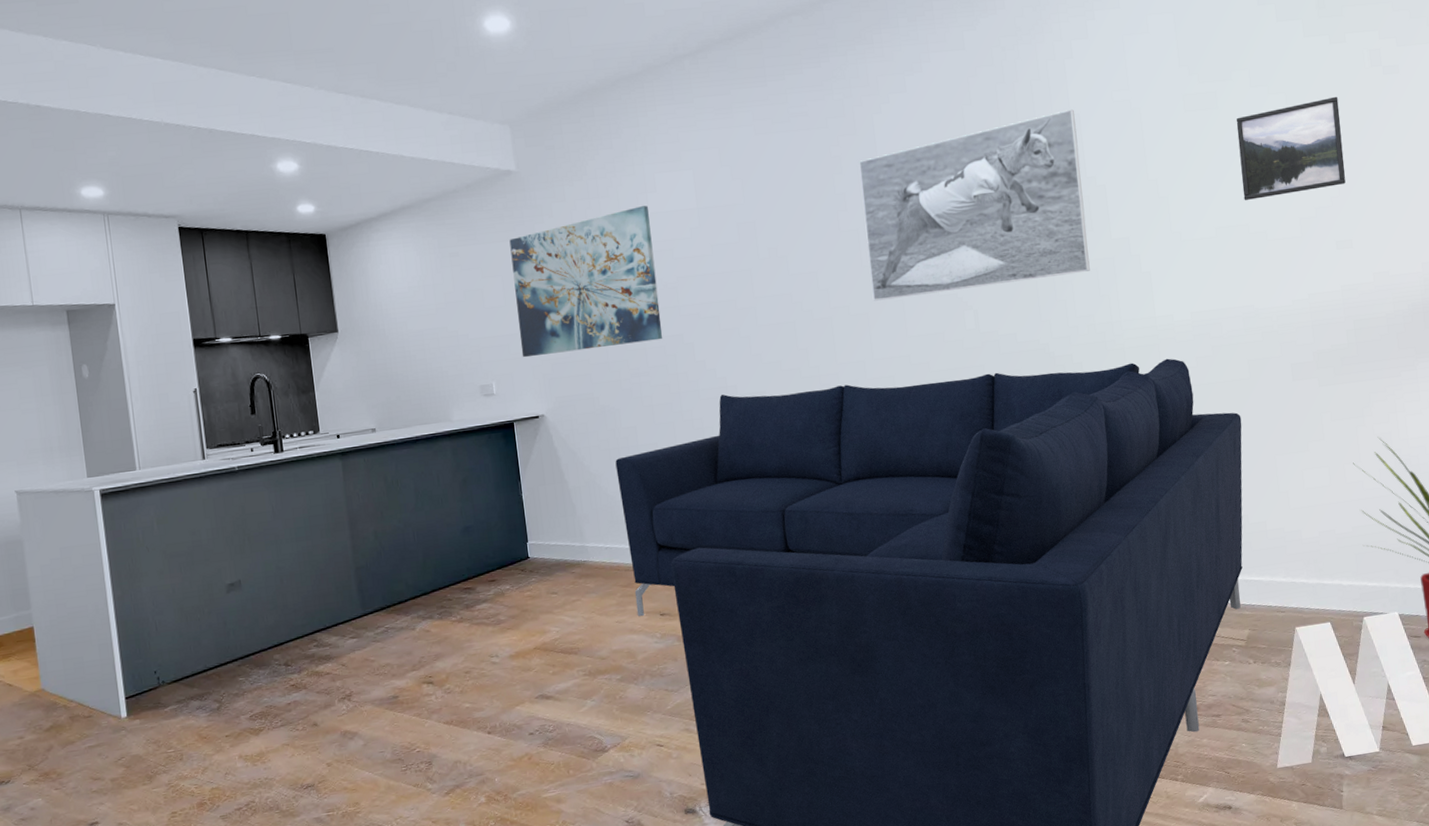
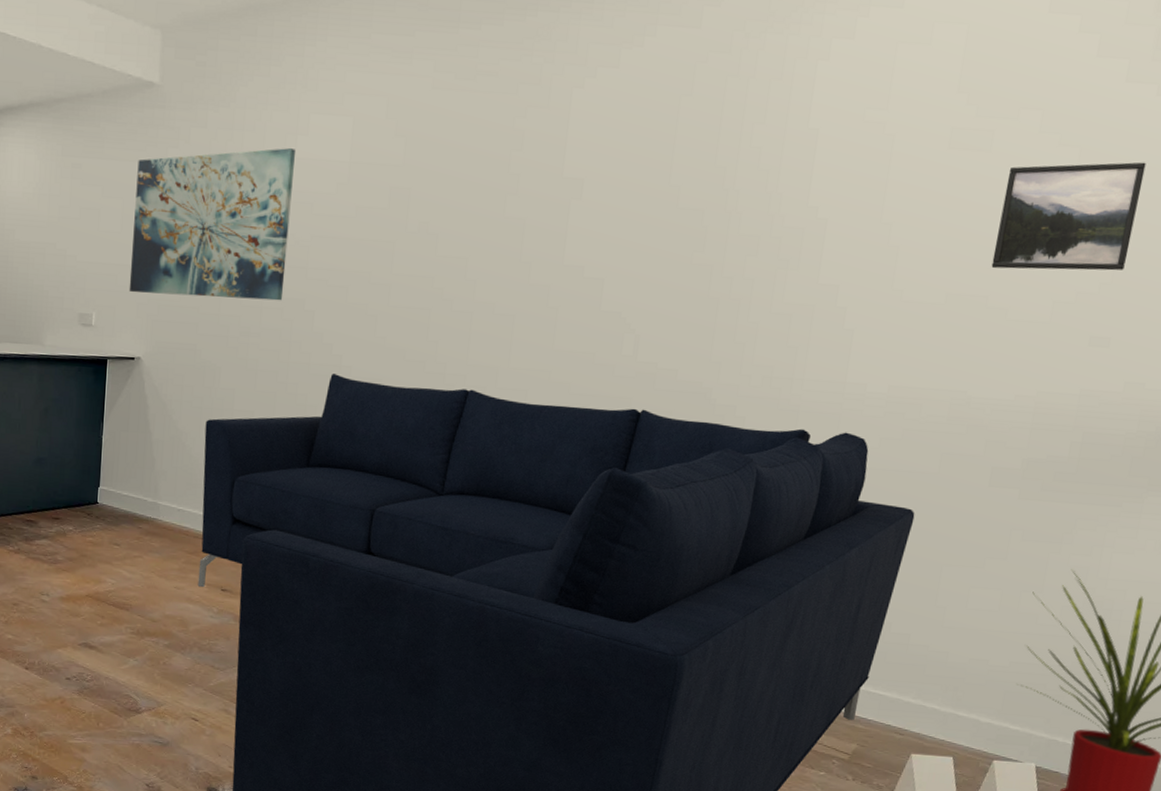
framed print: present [859,109,1090,301] -> none [523,122,813,316]

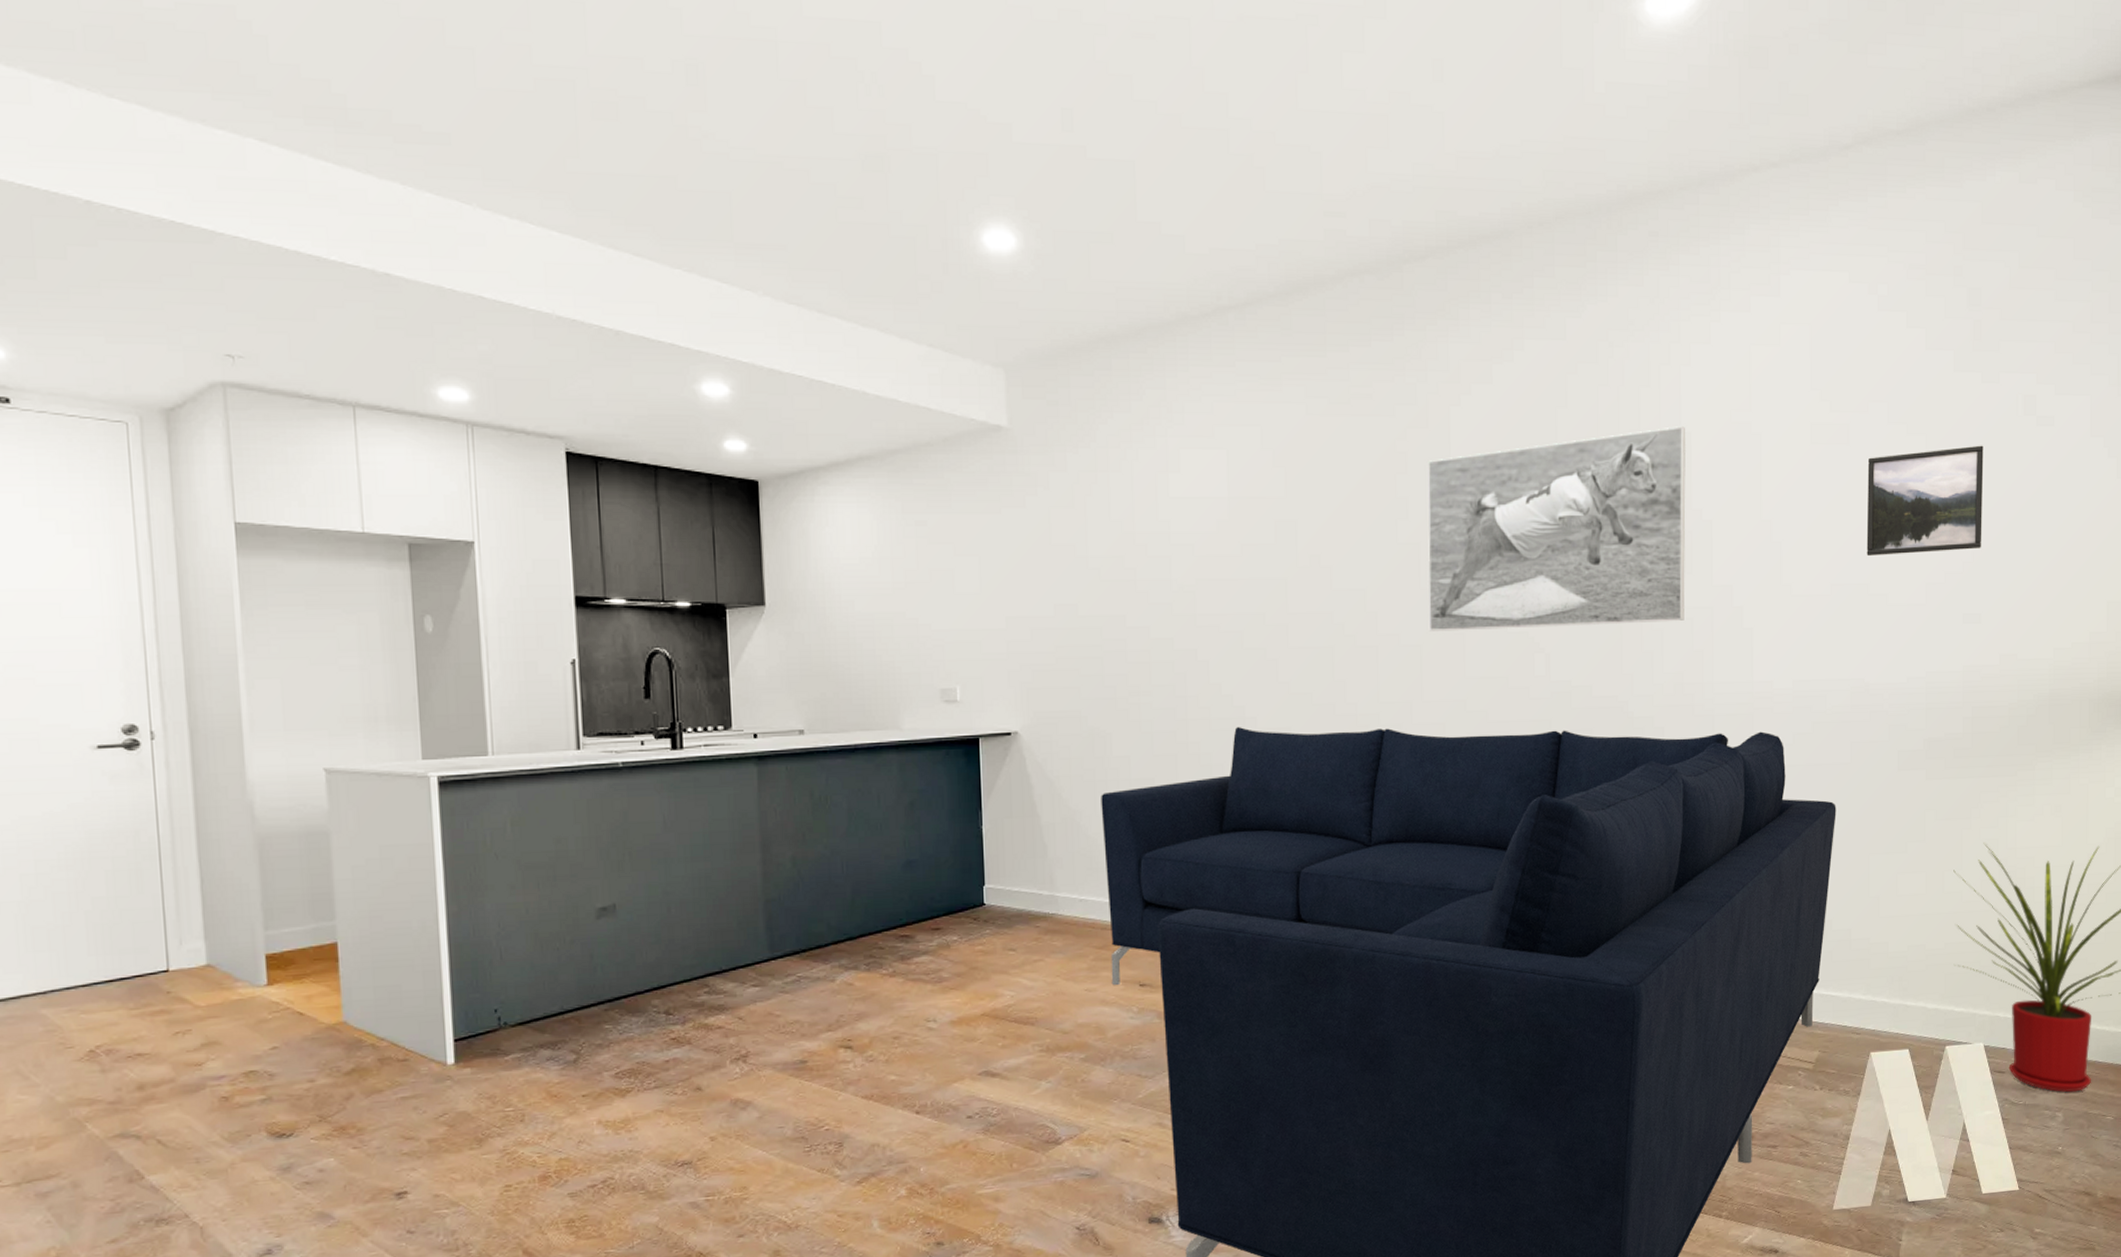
wall art: present [129,148,295,301] -> none [992,488,1172,660]
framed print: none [523,122,813,316] -> present [1427,426,1686,632]

